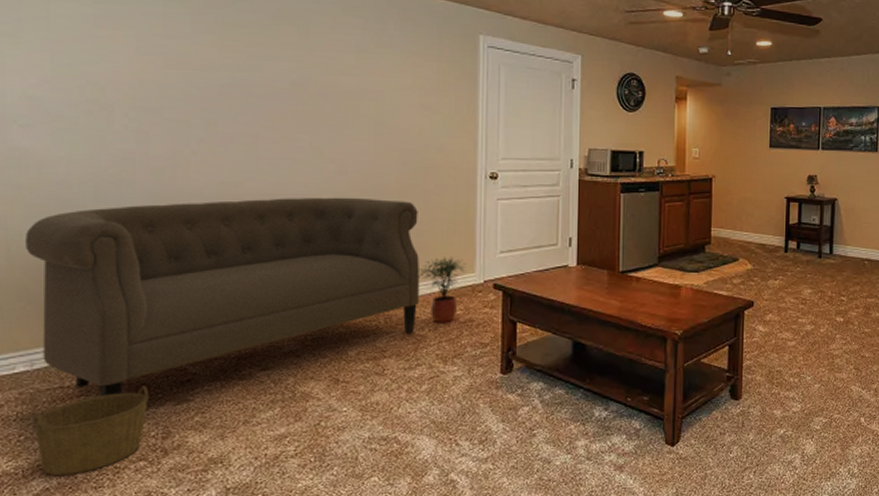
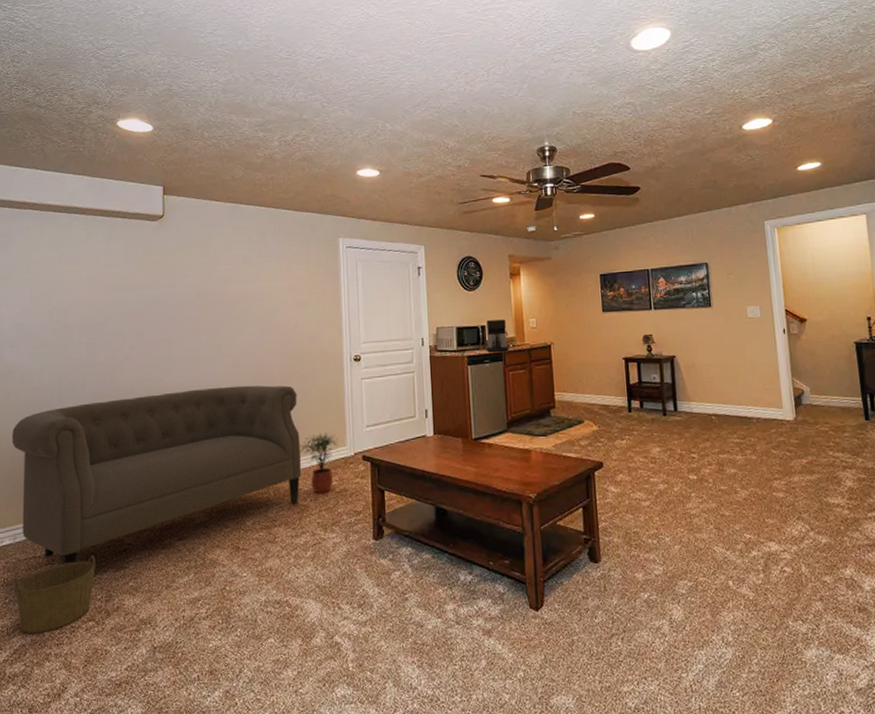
coffee maker: none [643,146,667,182] -> present [487,319,509,353]

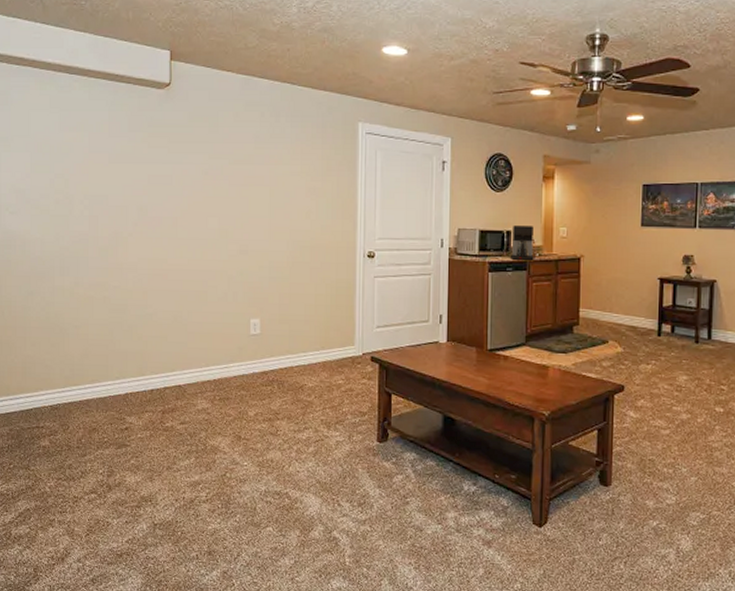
sofa: present [12,385,301,584] -> none [14,273,307,456]
basket: present [14,555,95,634] -> none [18,430,97,500]
potted plant: present [299,433,339,494] -> none [305,330,347,392]

